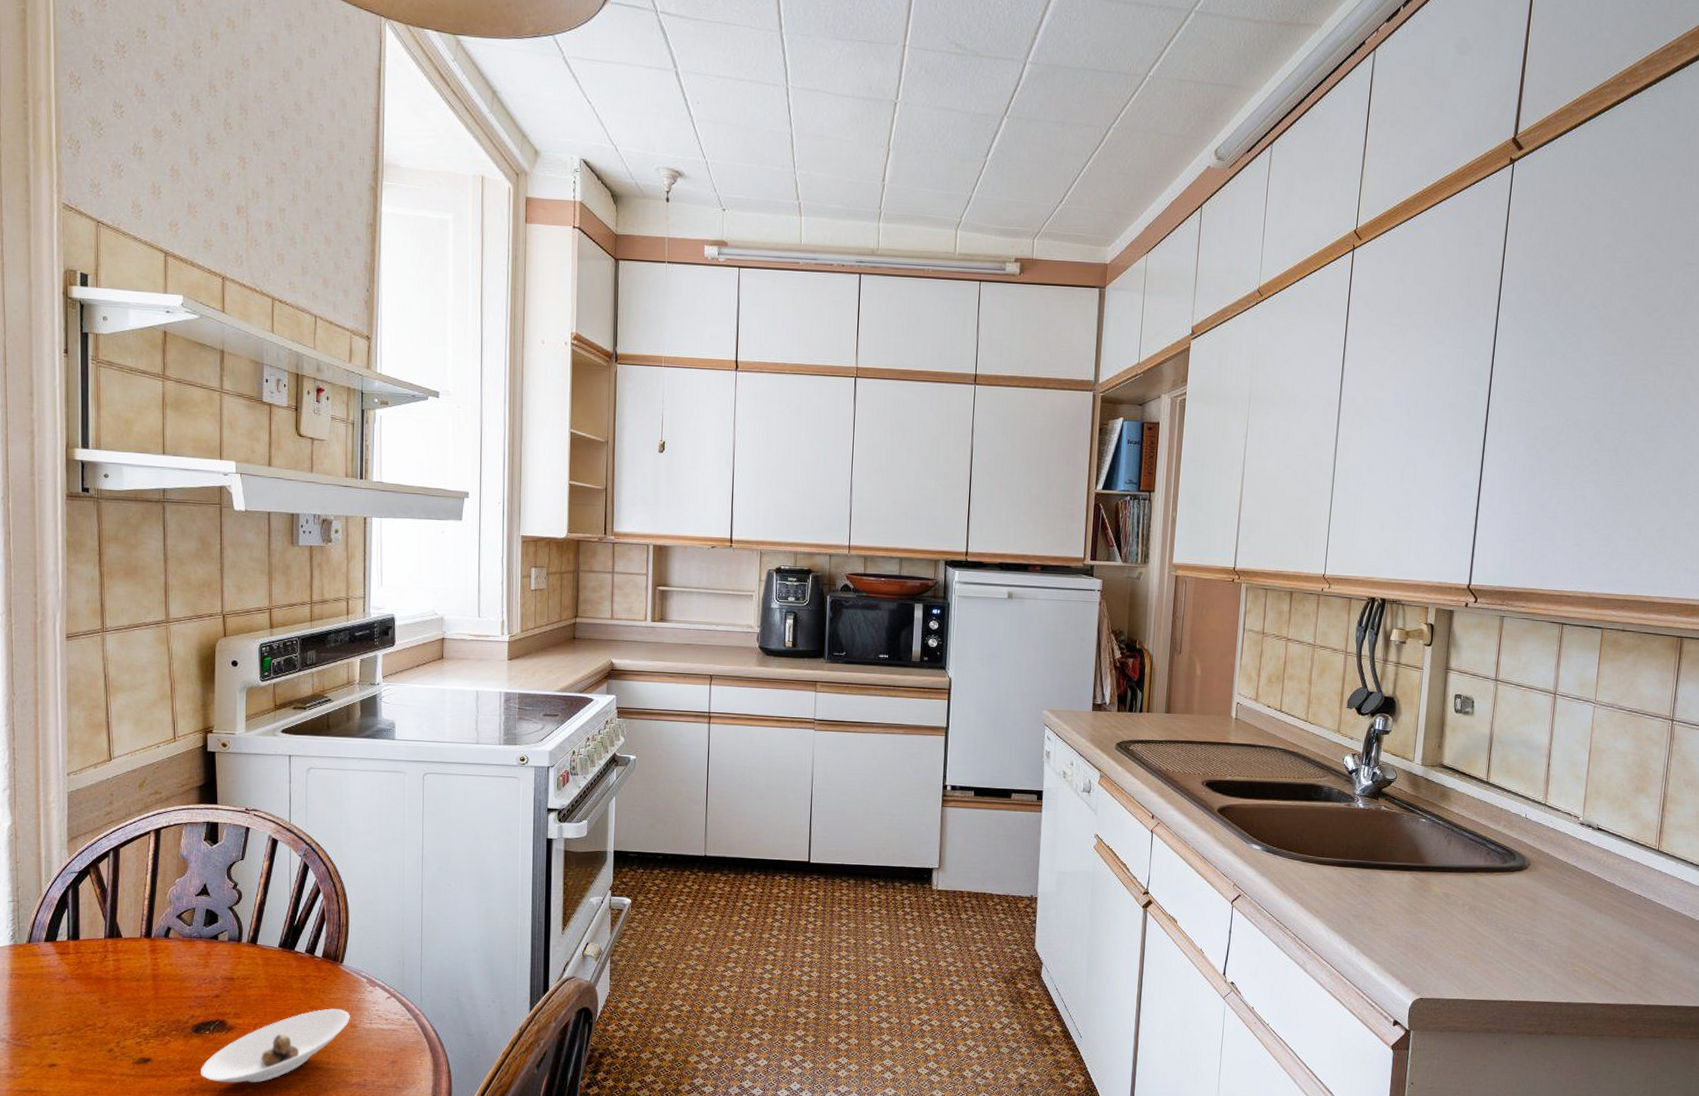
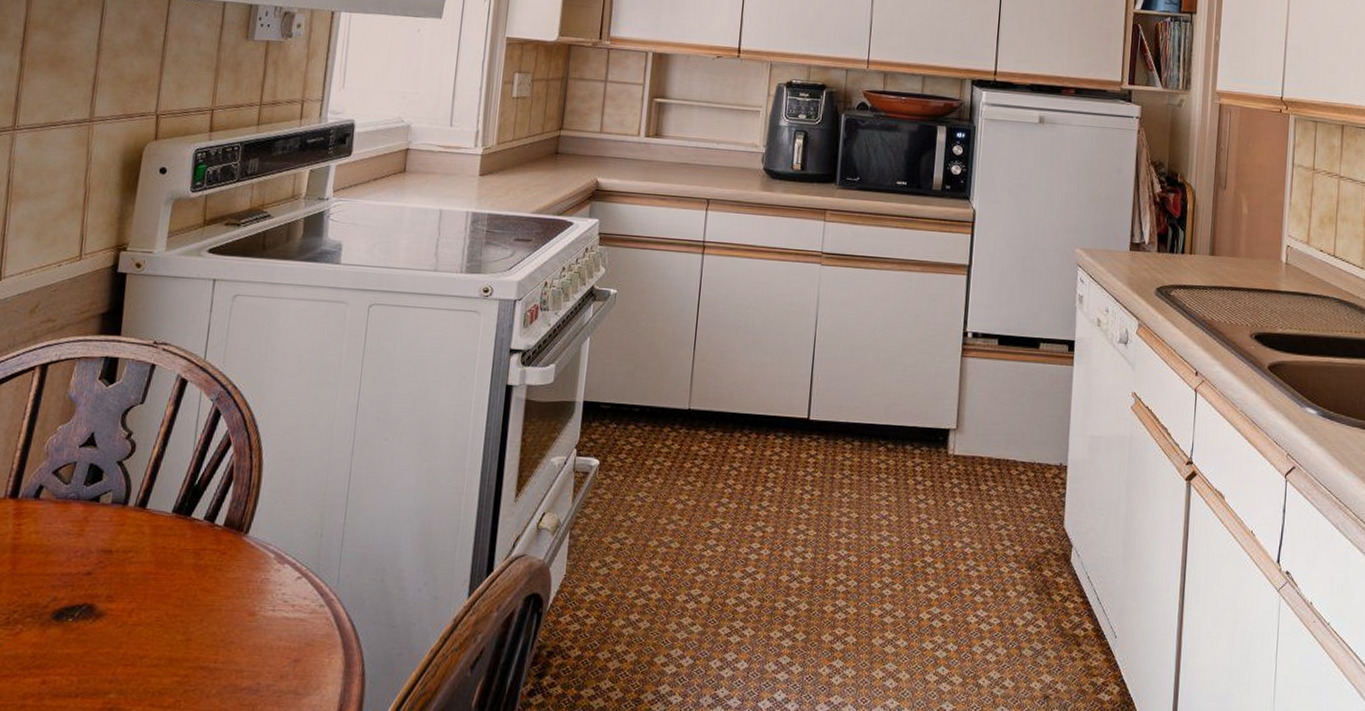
saucer: present [201,1008,350,1083] -> none [54,591,250,686]

